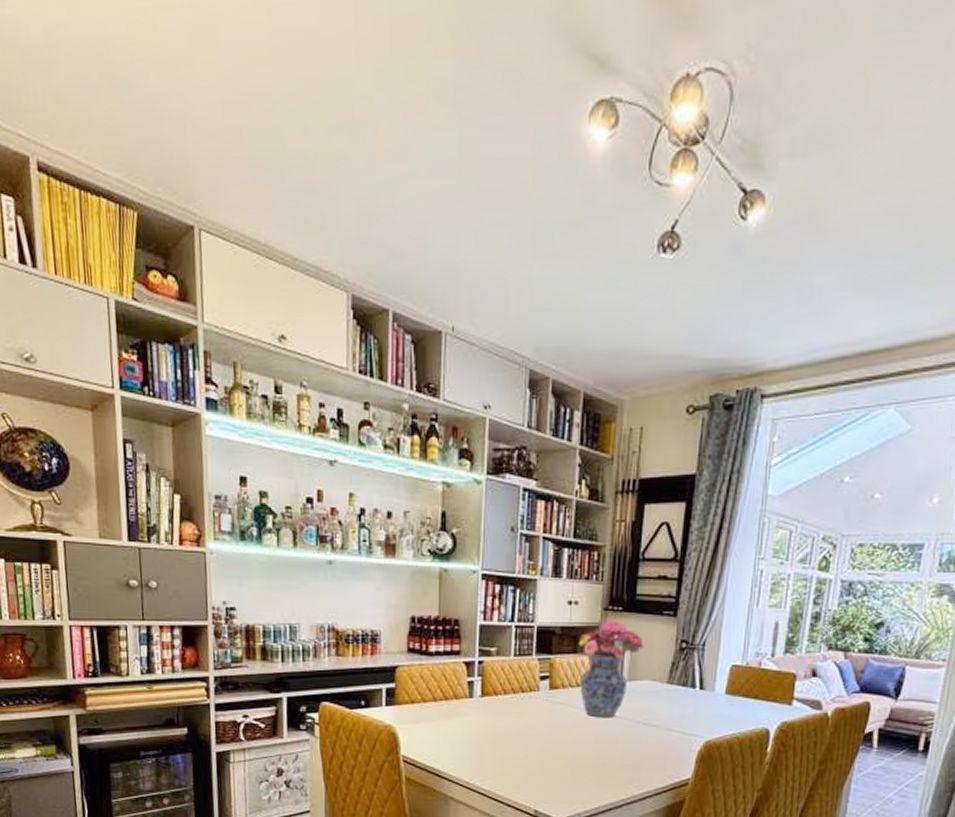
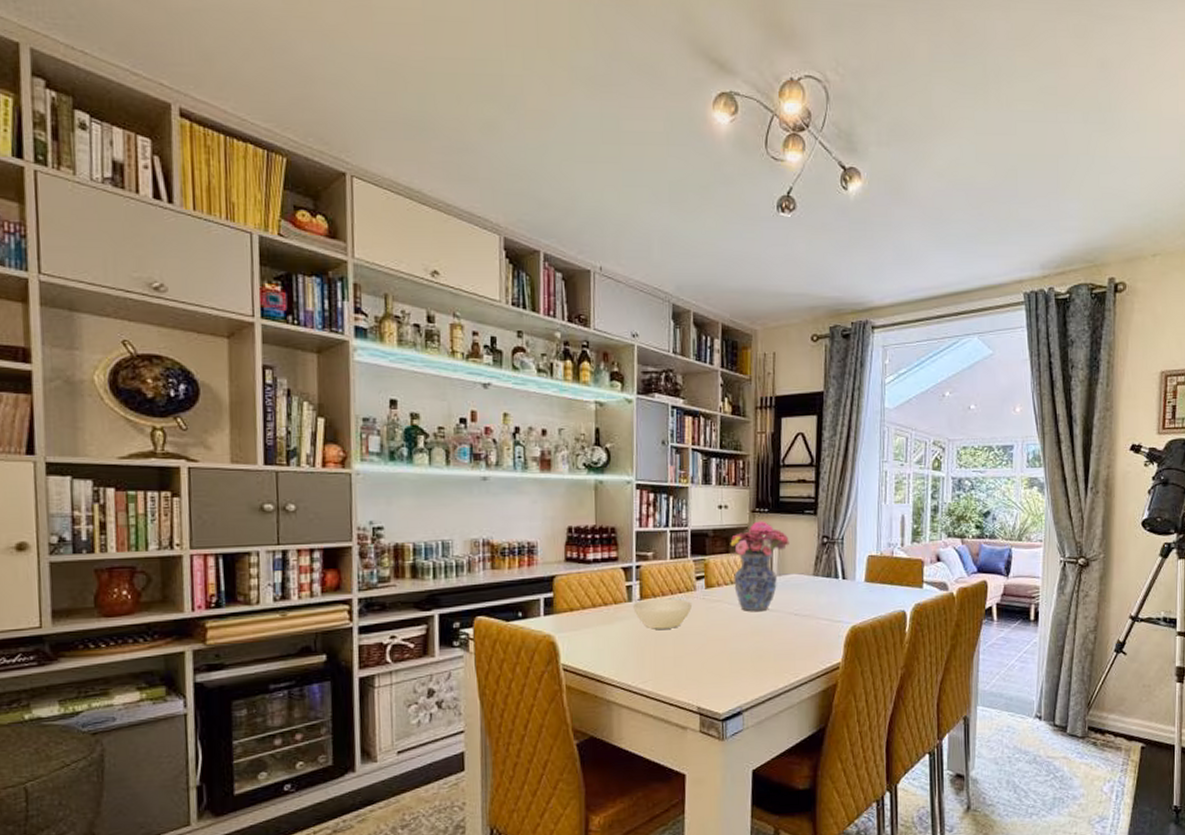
soup bowl: none [474,696,535,729] -> present [633,598,693,629]

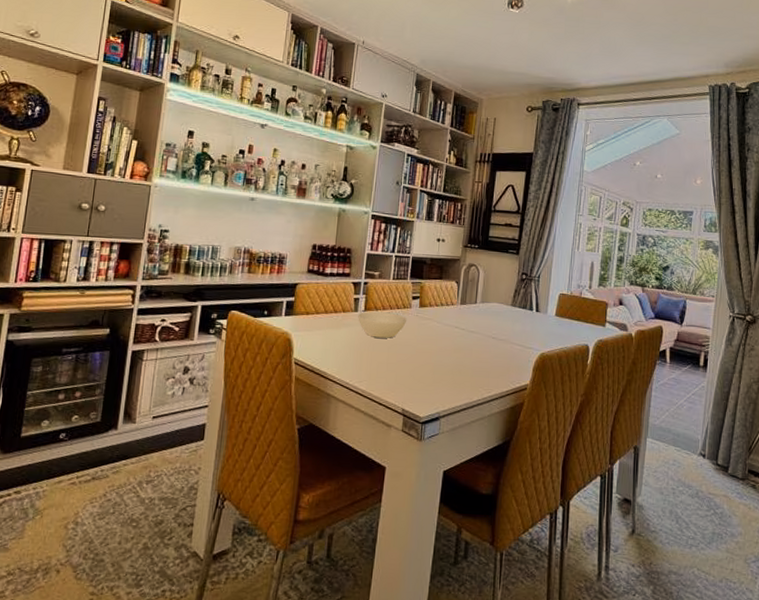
flower arrangement: present [730,521,789,612] -> none [443,255,494,332]

